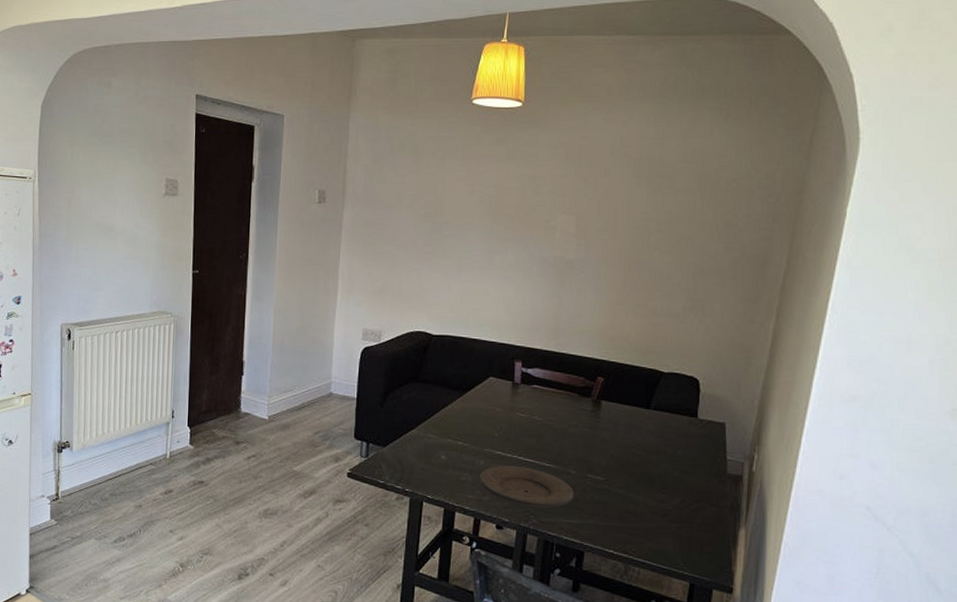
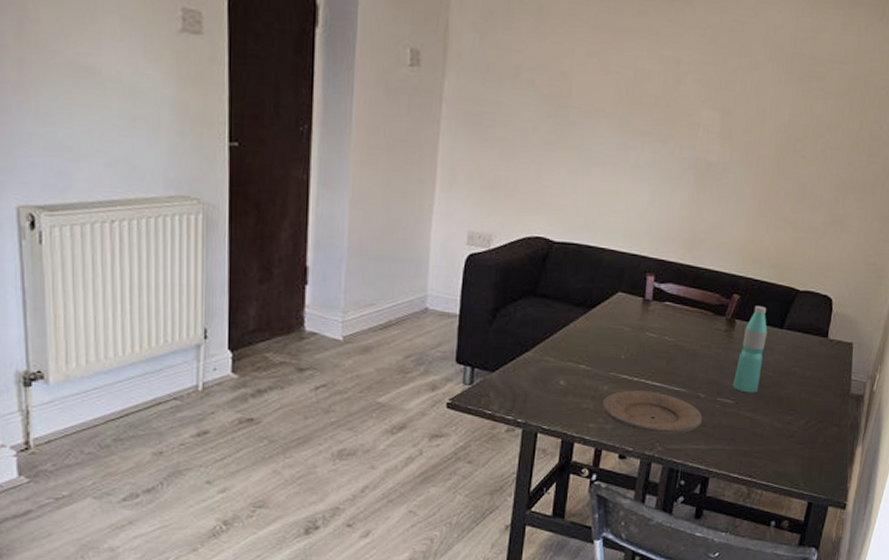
water bottle: none [602,387,634,471] -> present [733,306,768,393]

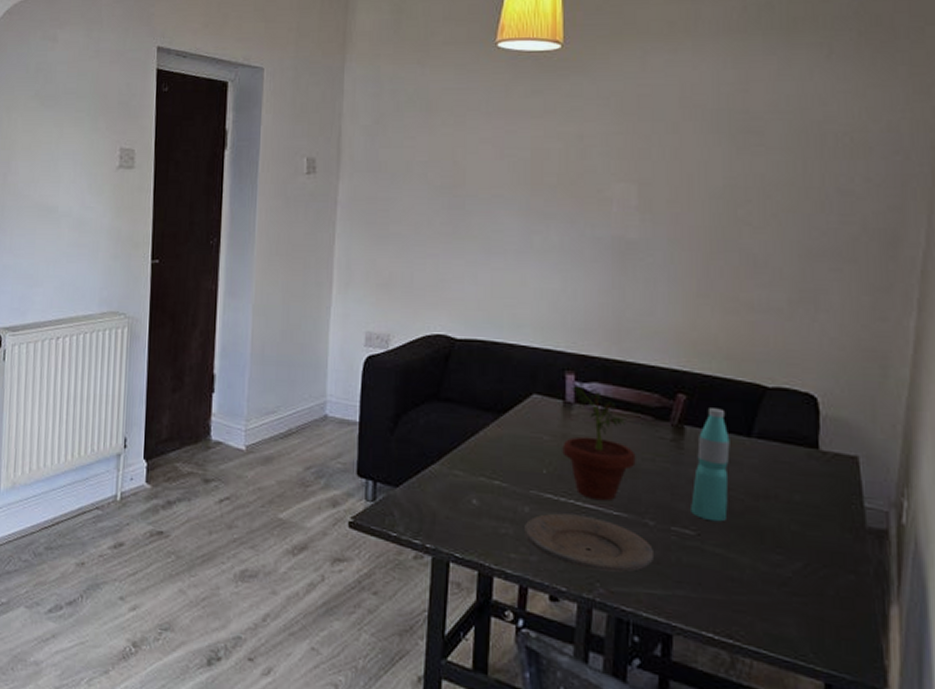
potted plant: none [639,286,697,380] -> present [562,386,636,501]

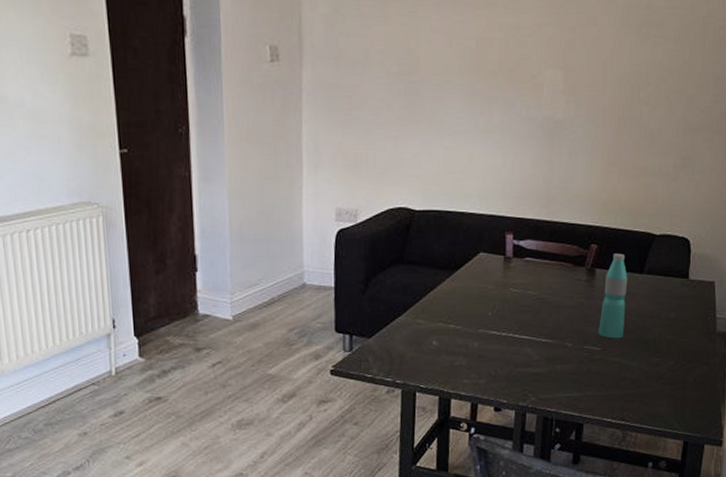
plate: present [524,513,655,572] -> none [475,344,572,385]
potted plant: present [562,386,636,501] -> none [503,243,559,332]

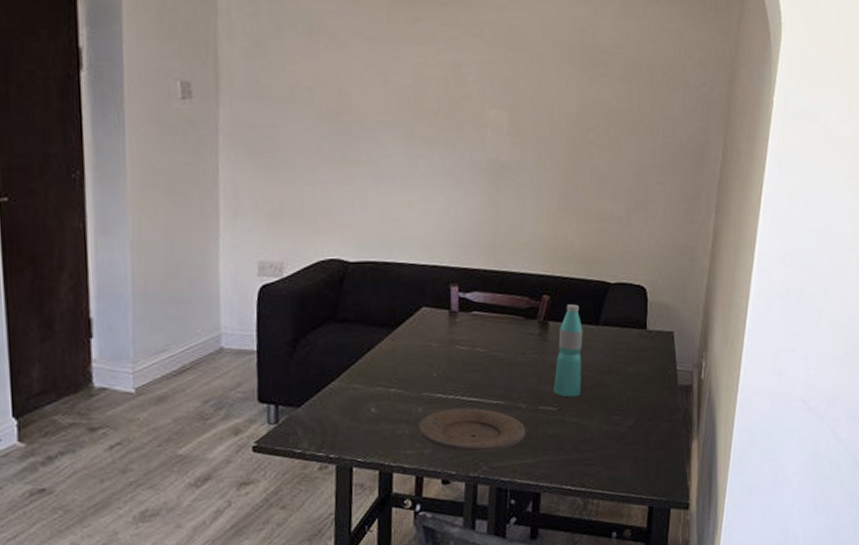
plate: none [475,344,572,385] -> present [419,407,527,453]

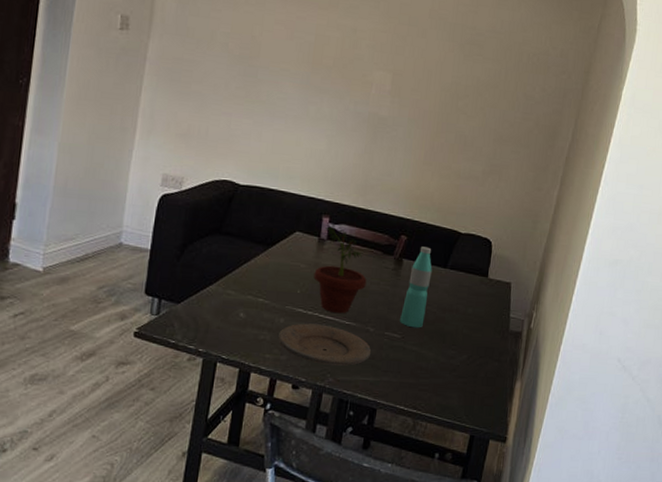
potted plant: none [449,296,511,394] -> present [313,226,367,314]

